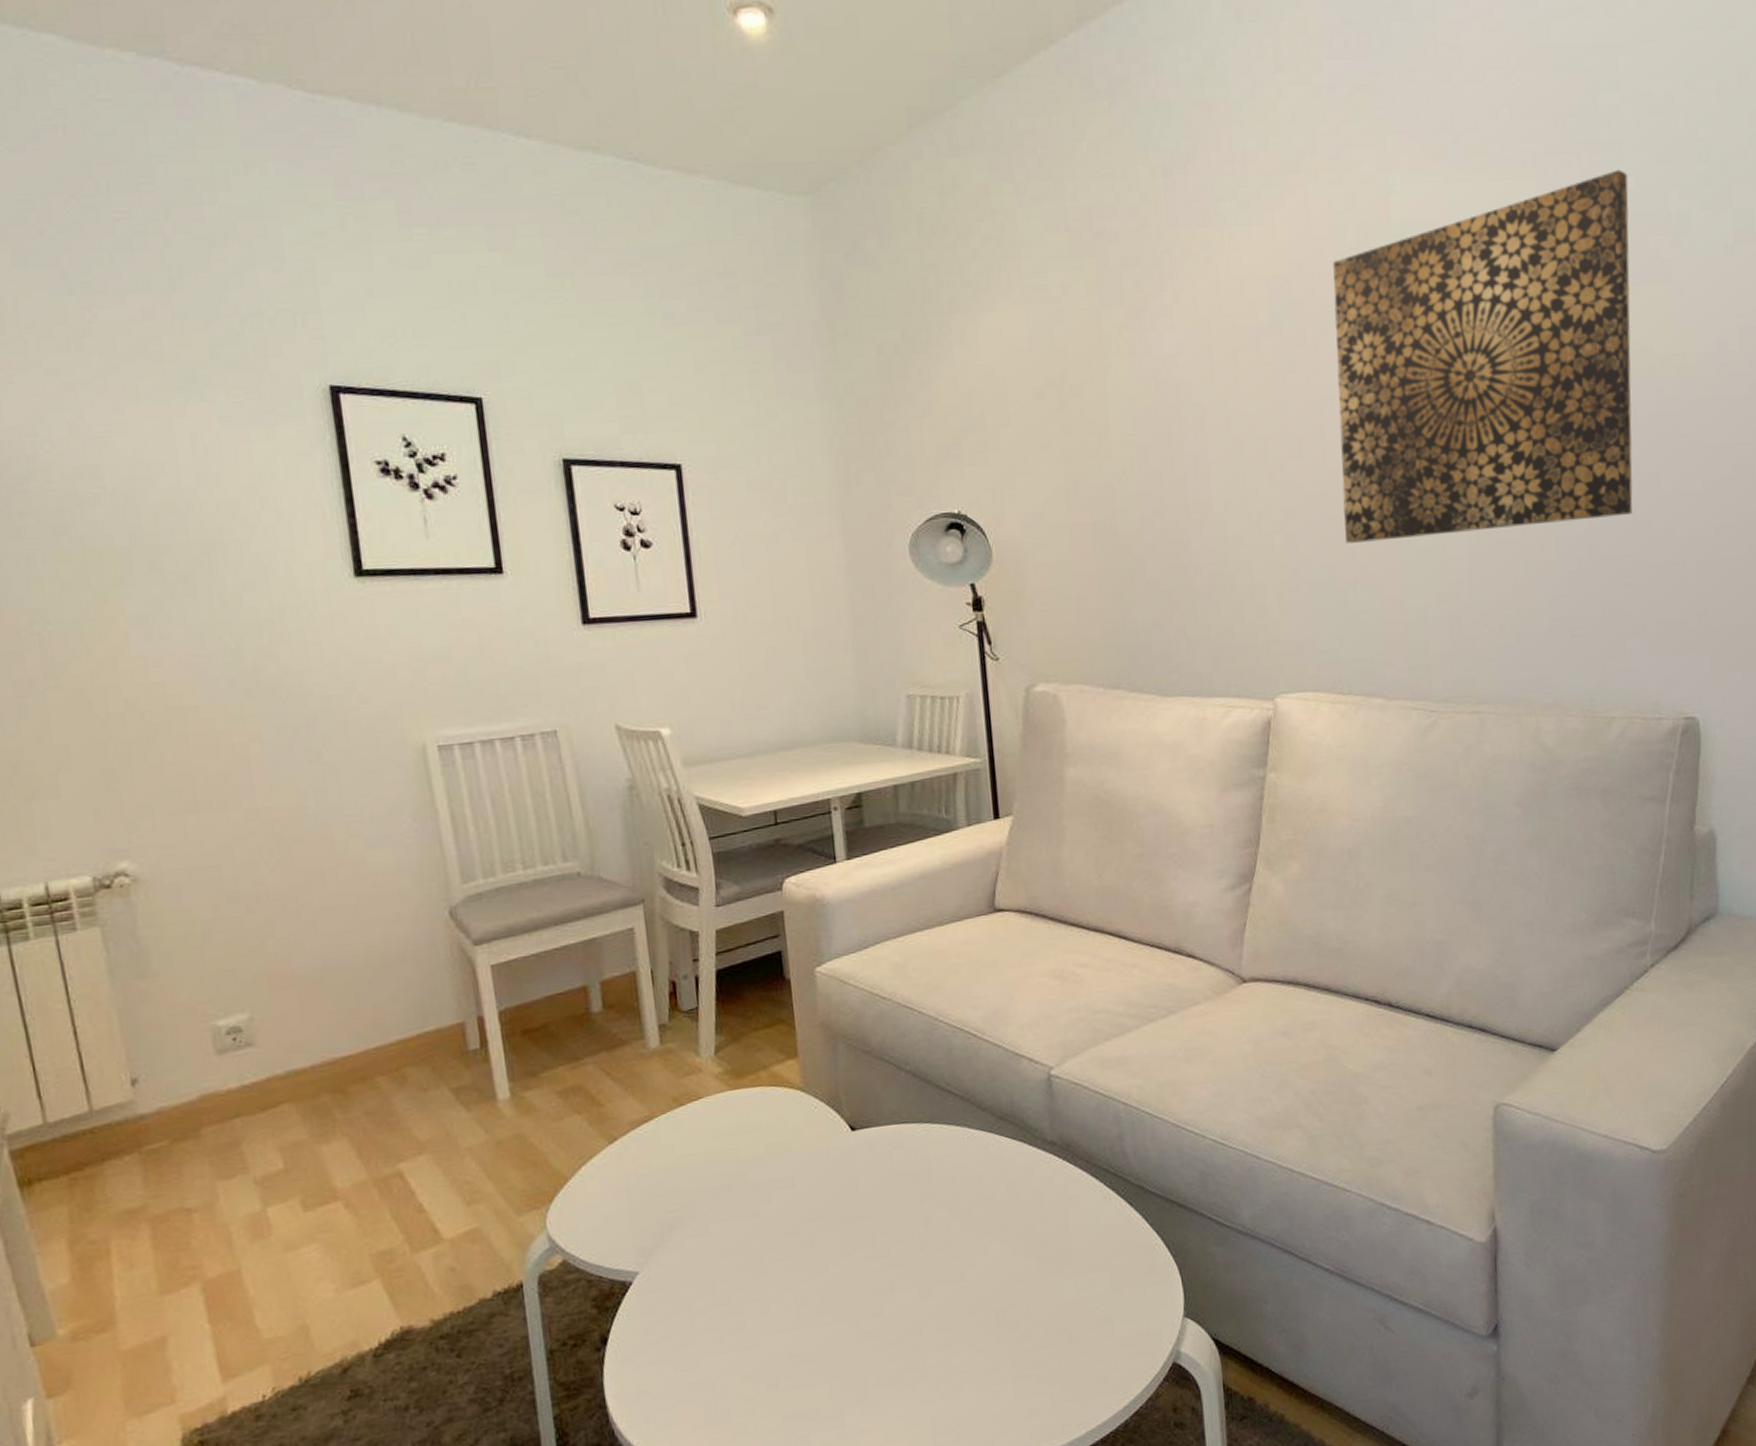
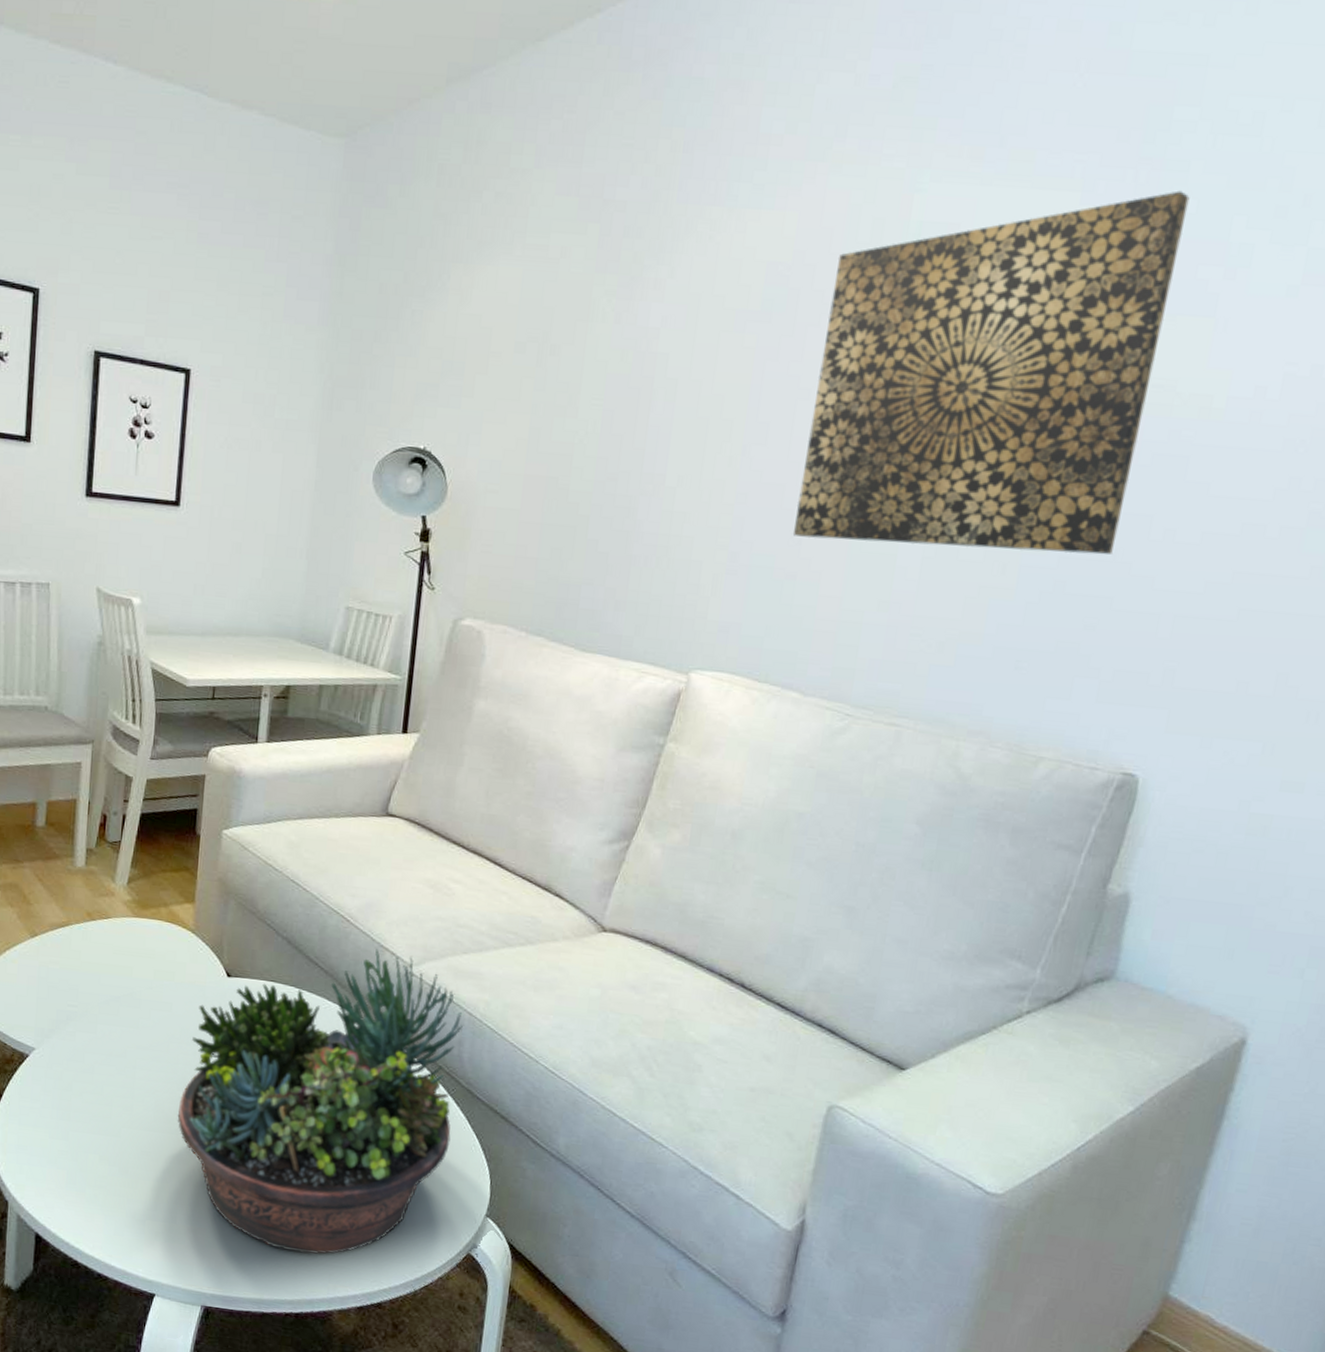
succulent planter: none [823,1058,1131,1421] -> present [177,949,463,1255]

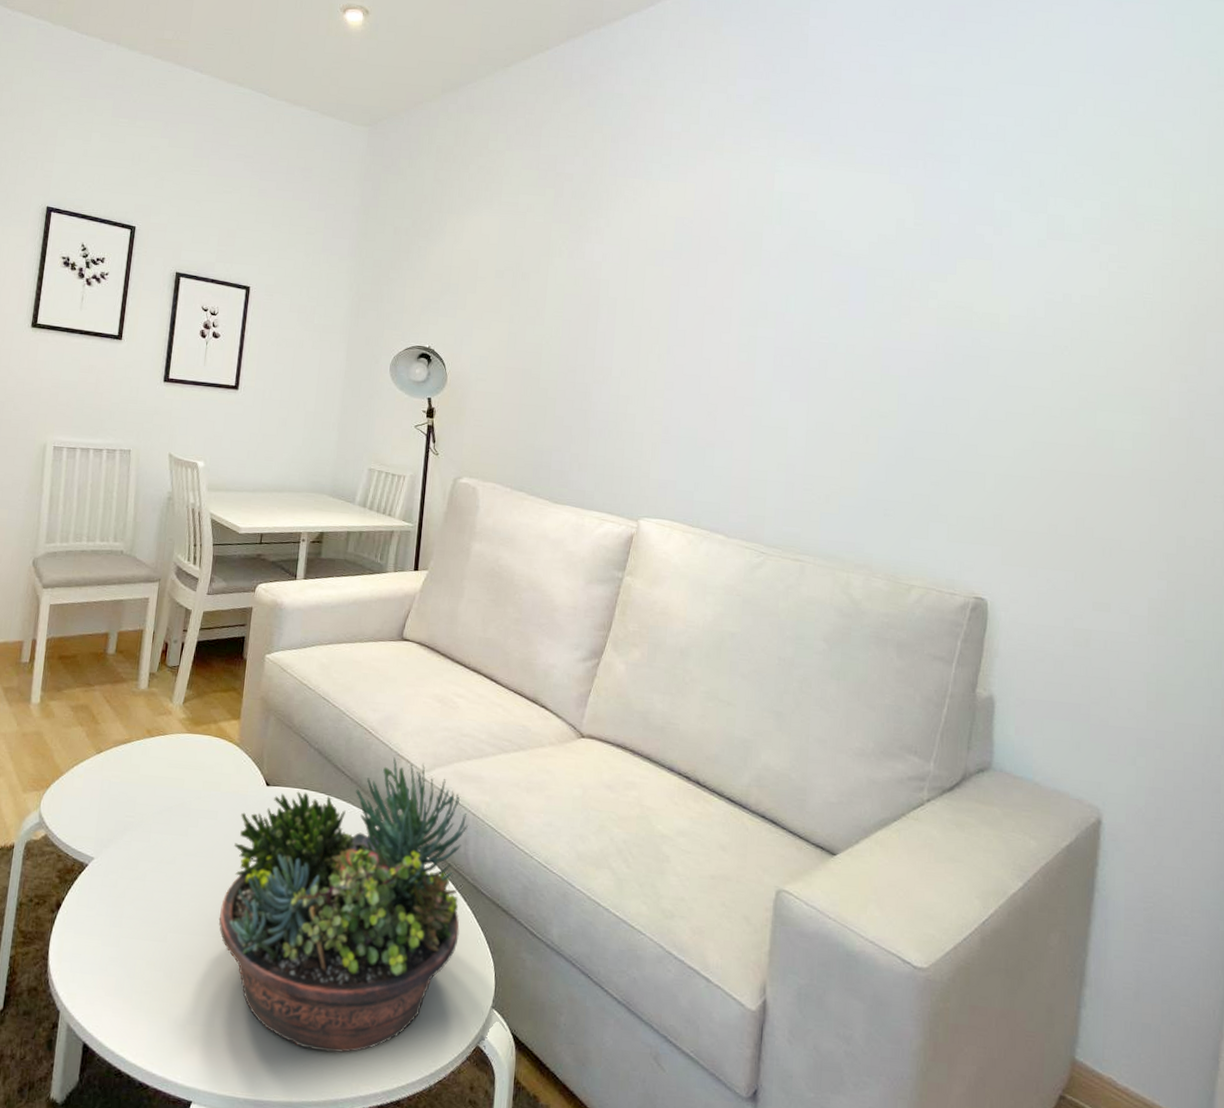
wall art: present [792,190,1190,555] -> none [709,175,963,429]

